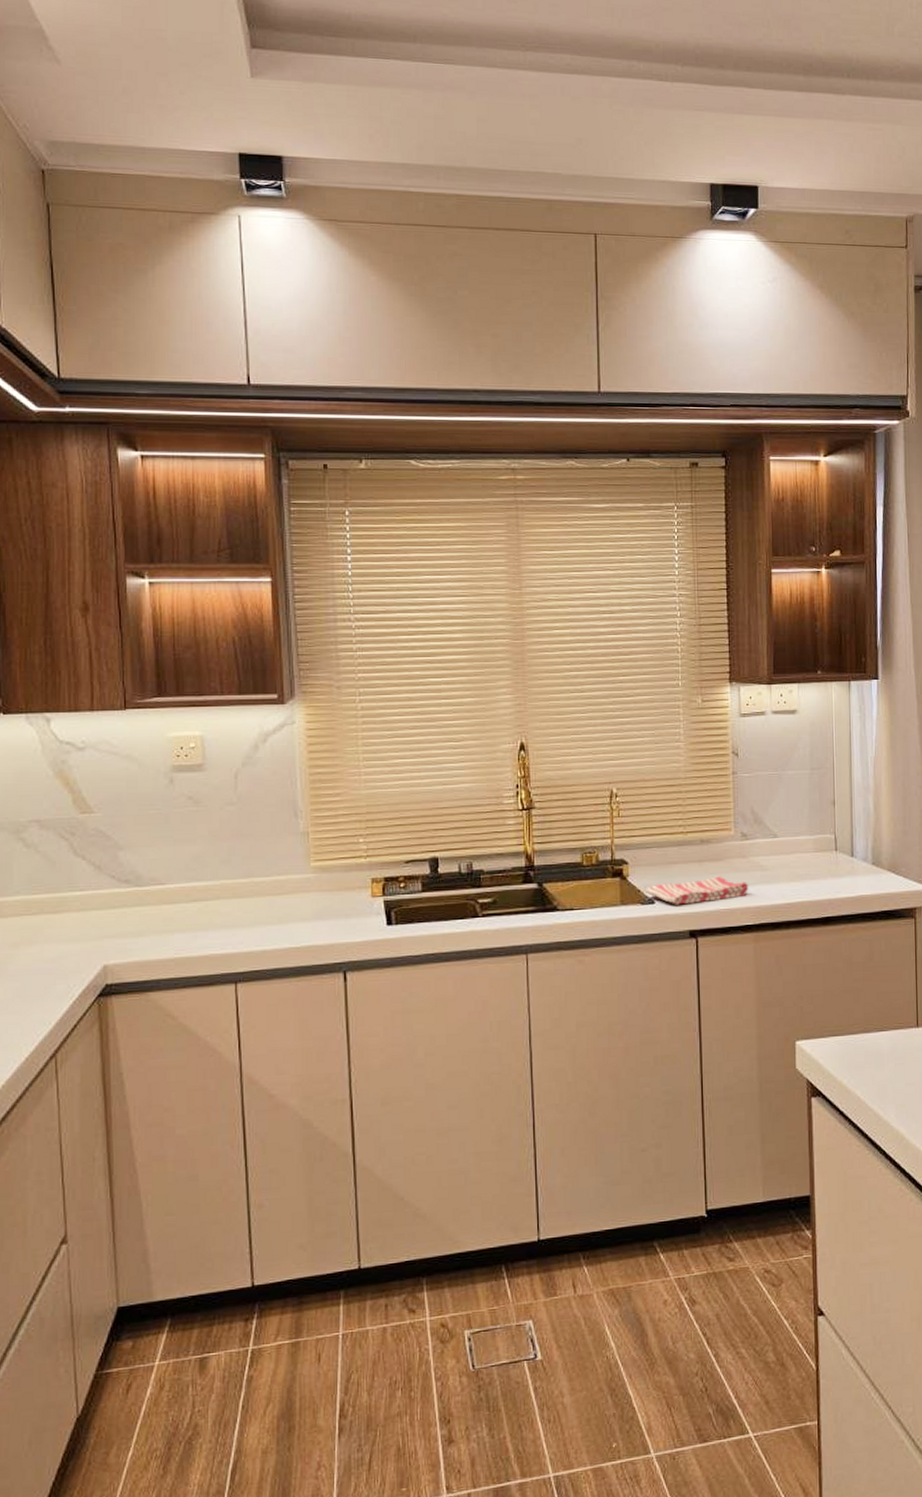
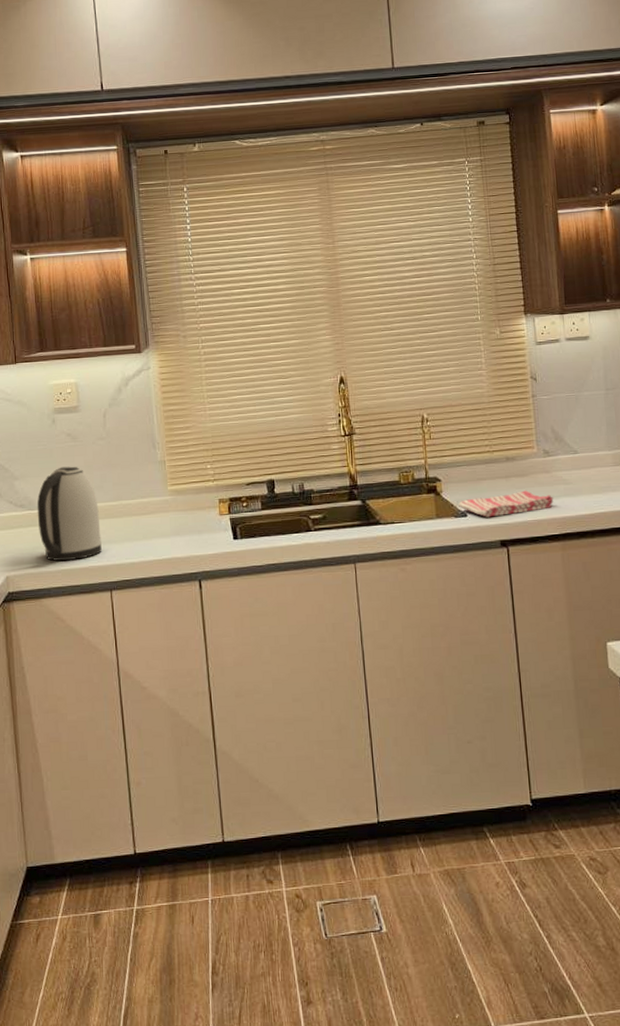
kettle: none [146,835,226,948] -> present [37,466,102,562]

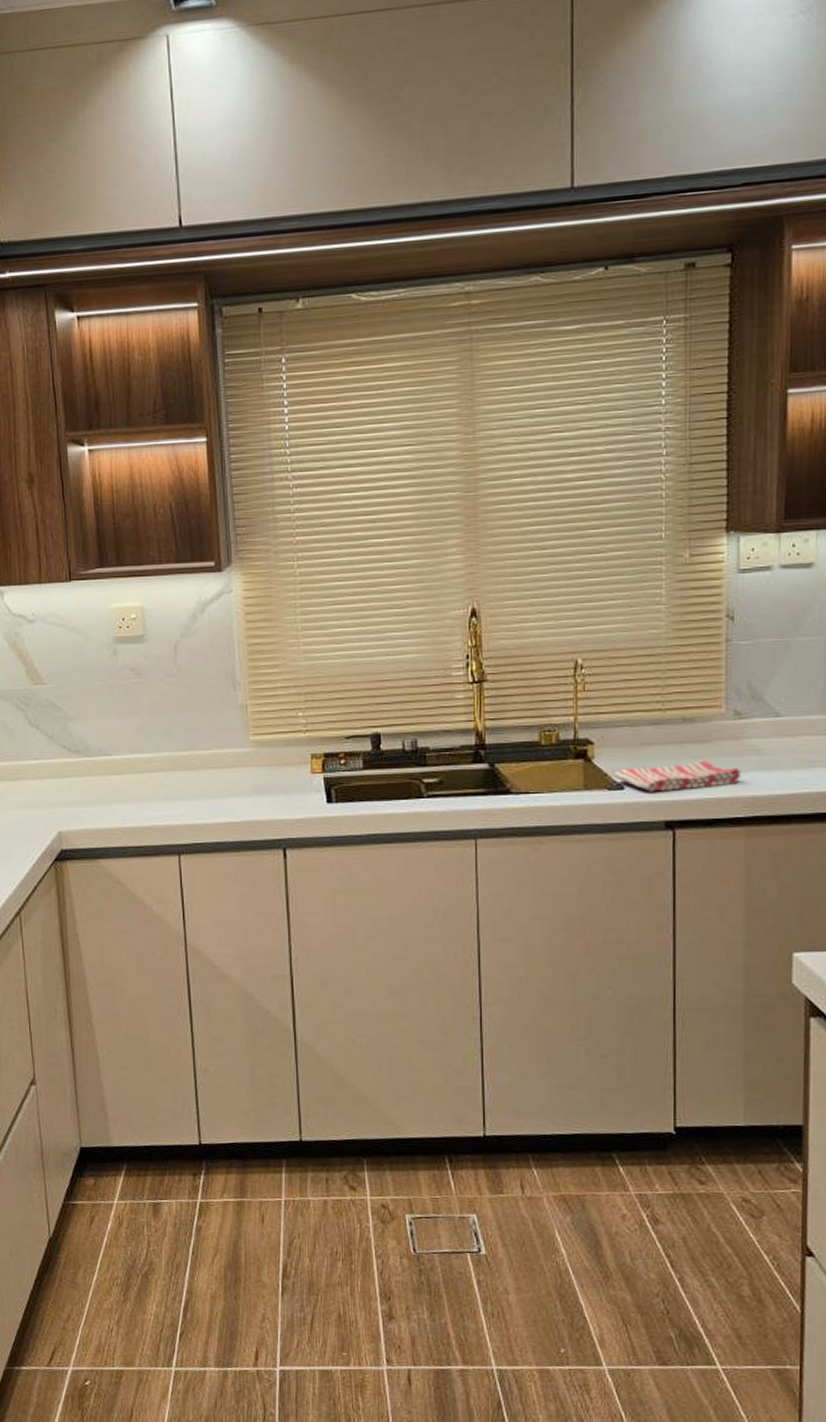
kettle: present [37,466,102,562] -> none [94,707,169,818]

